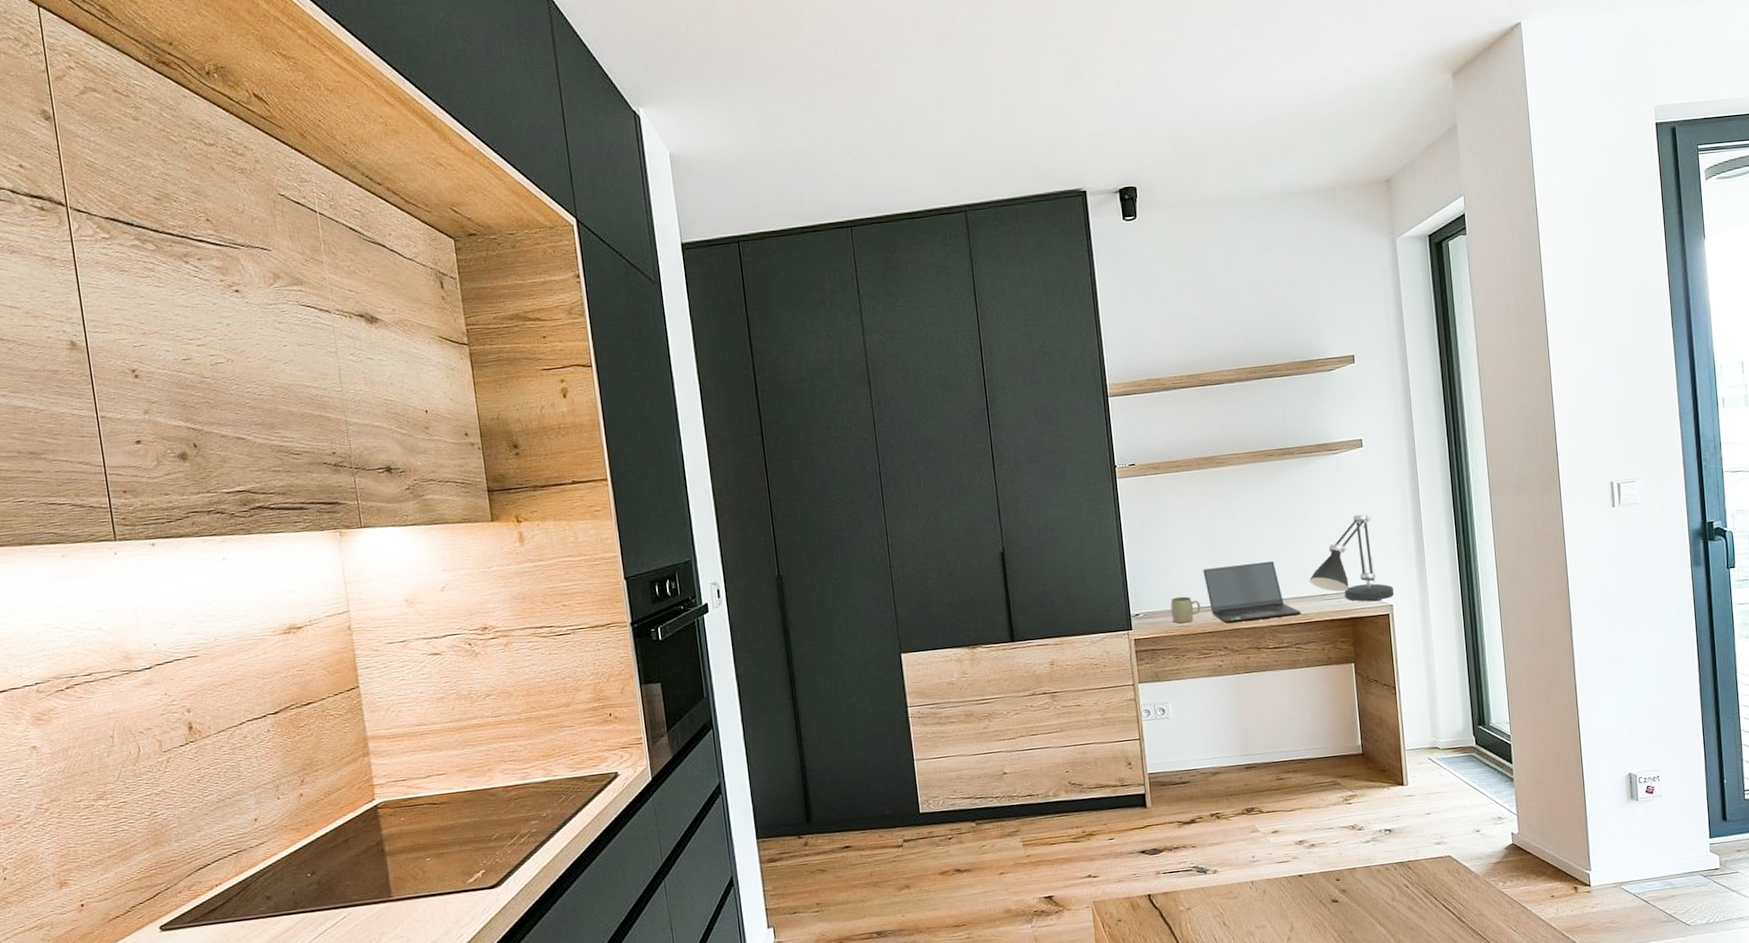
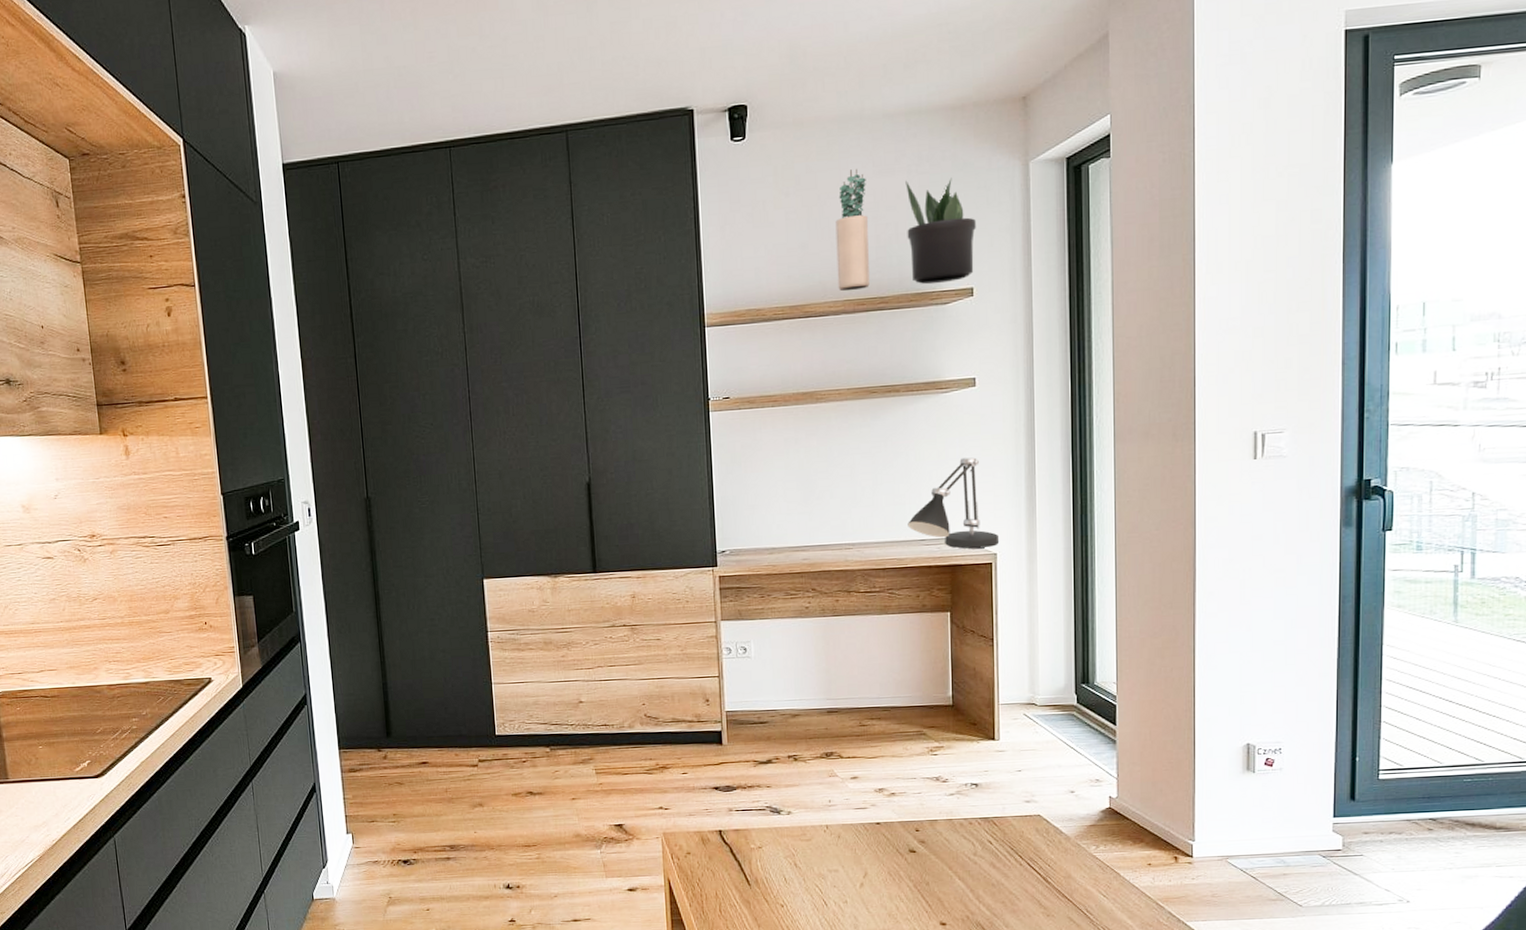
mug: present [1170,596,1201,624] -> none [759,535,790,563]
laptop: present [1203,560,1301,624] -> none [795,502,897,565]
vase: none [1224,246,1260,361] -> present [835,169,870,292]
planter: none [1286,254,1354,353] -> present [905,178,976,285]

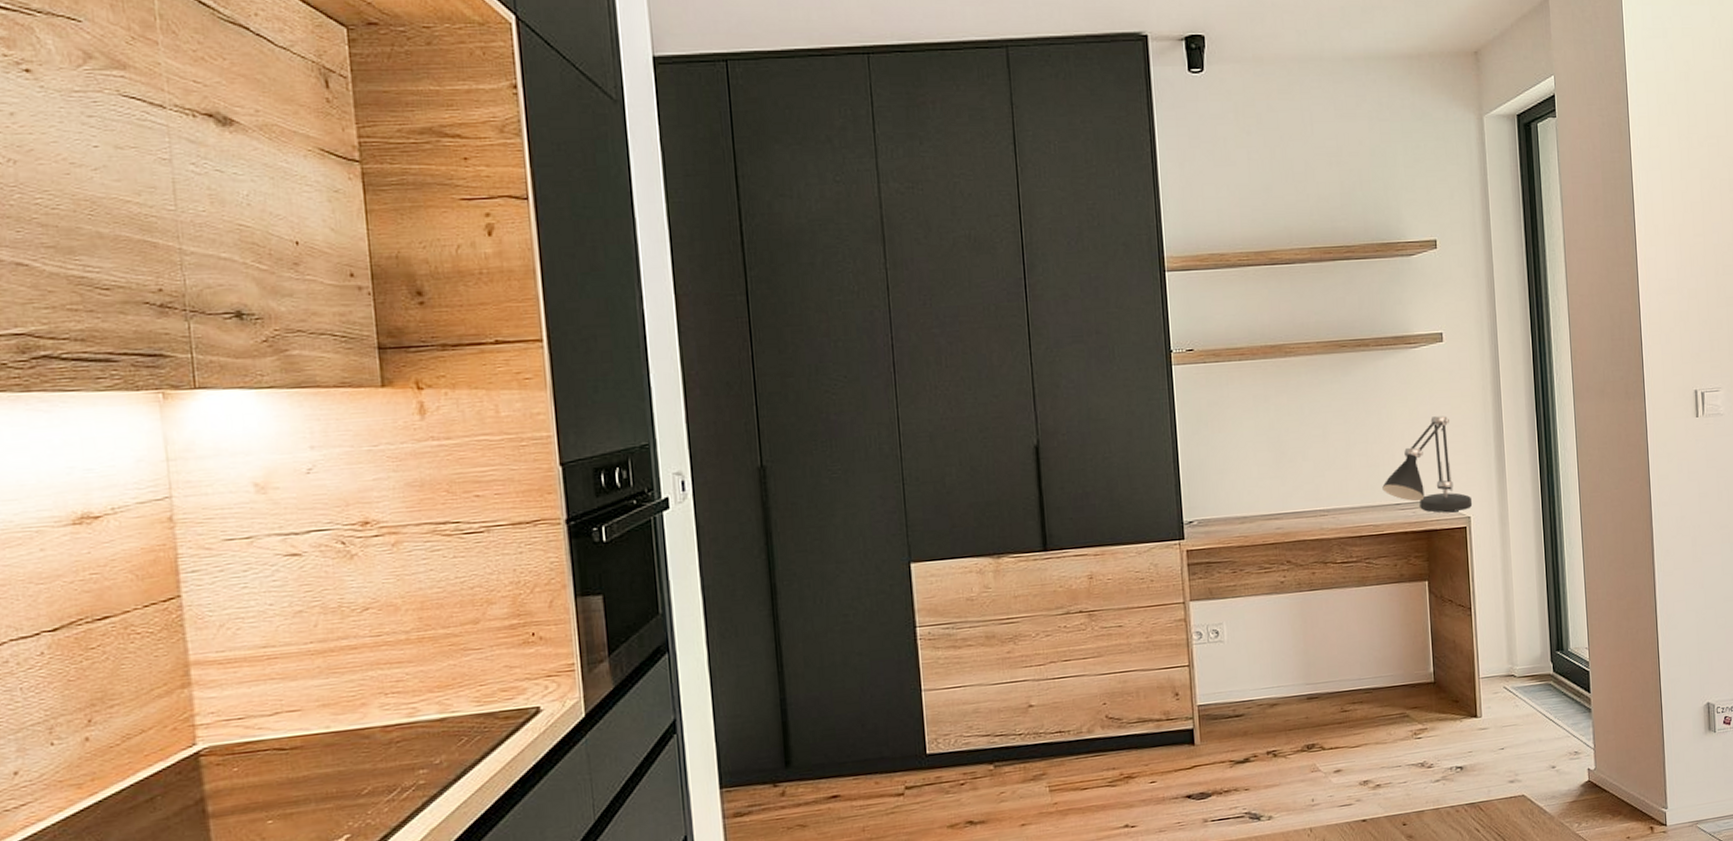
vase: present [835,169,870,292] -> none [1299,111,1336,239]
planter: present [905,178,976,285] -> none [1367,126,1437,235]

